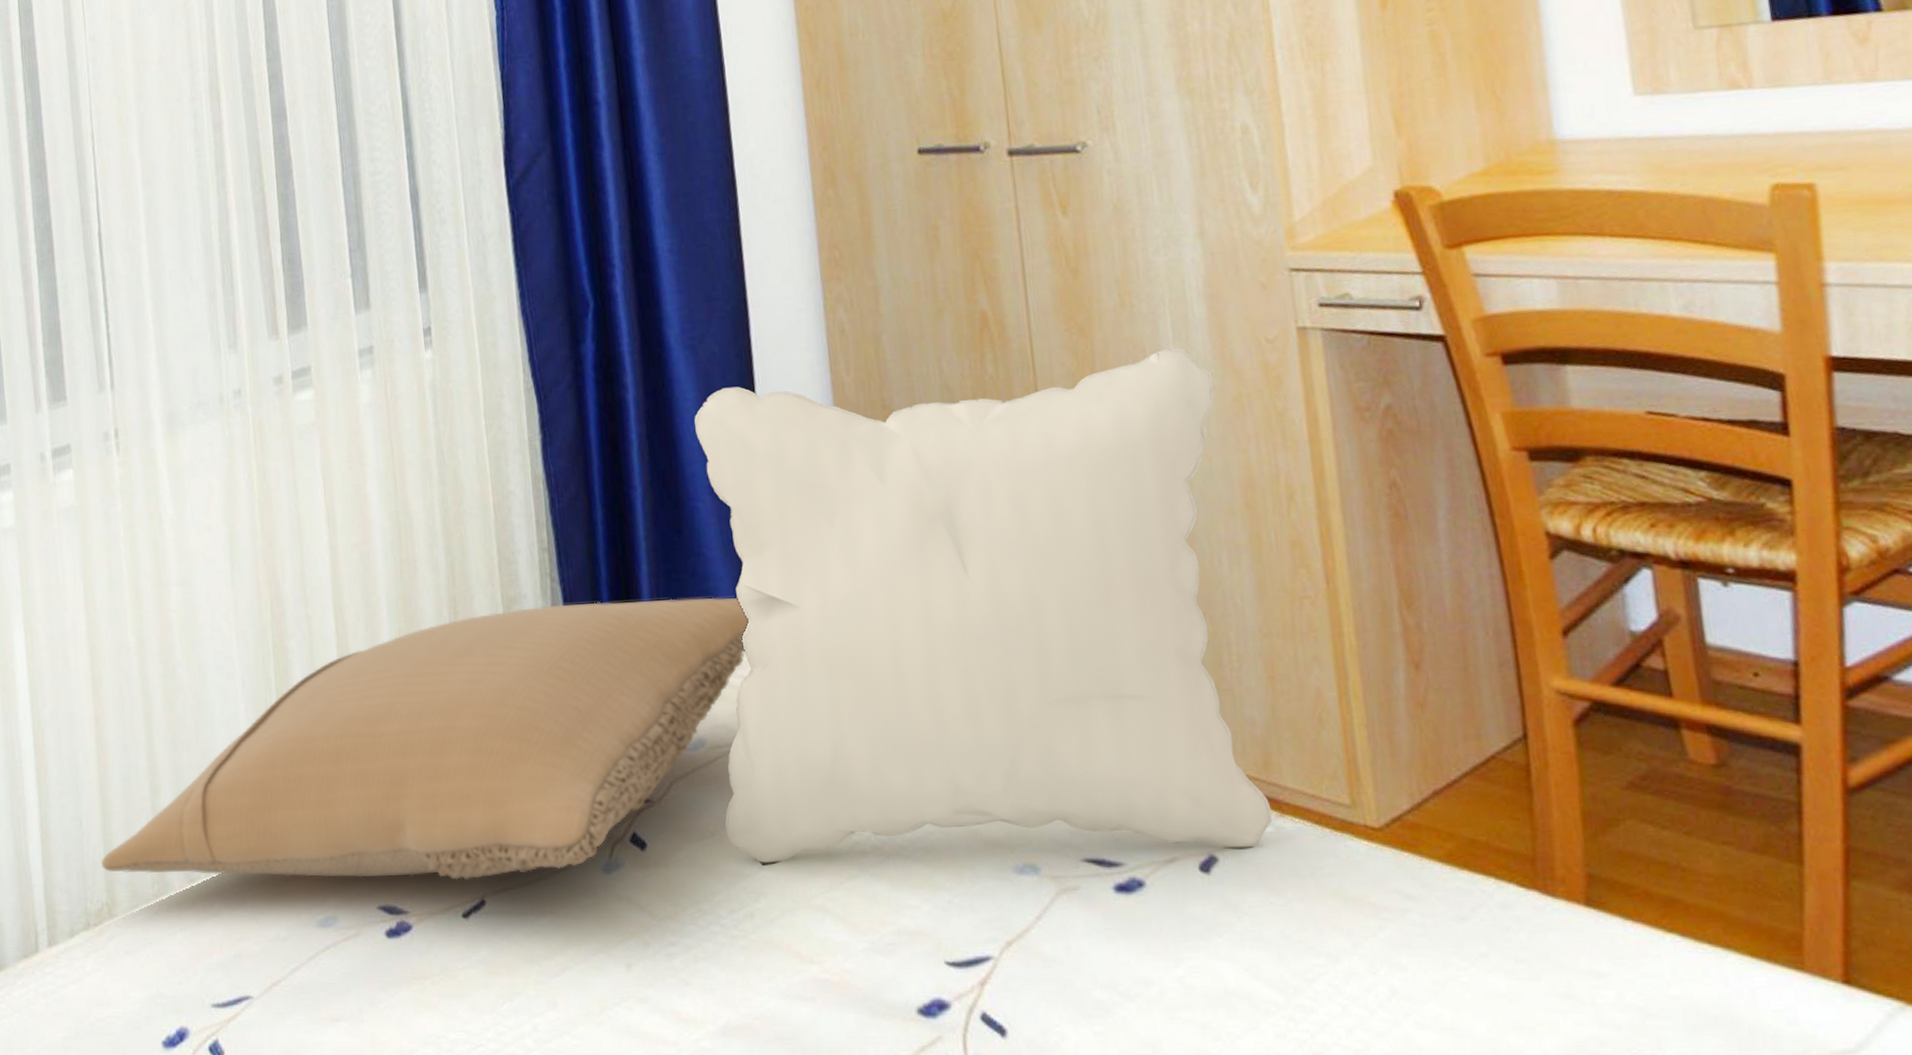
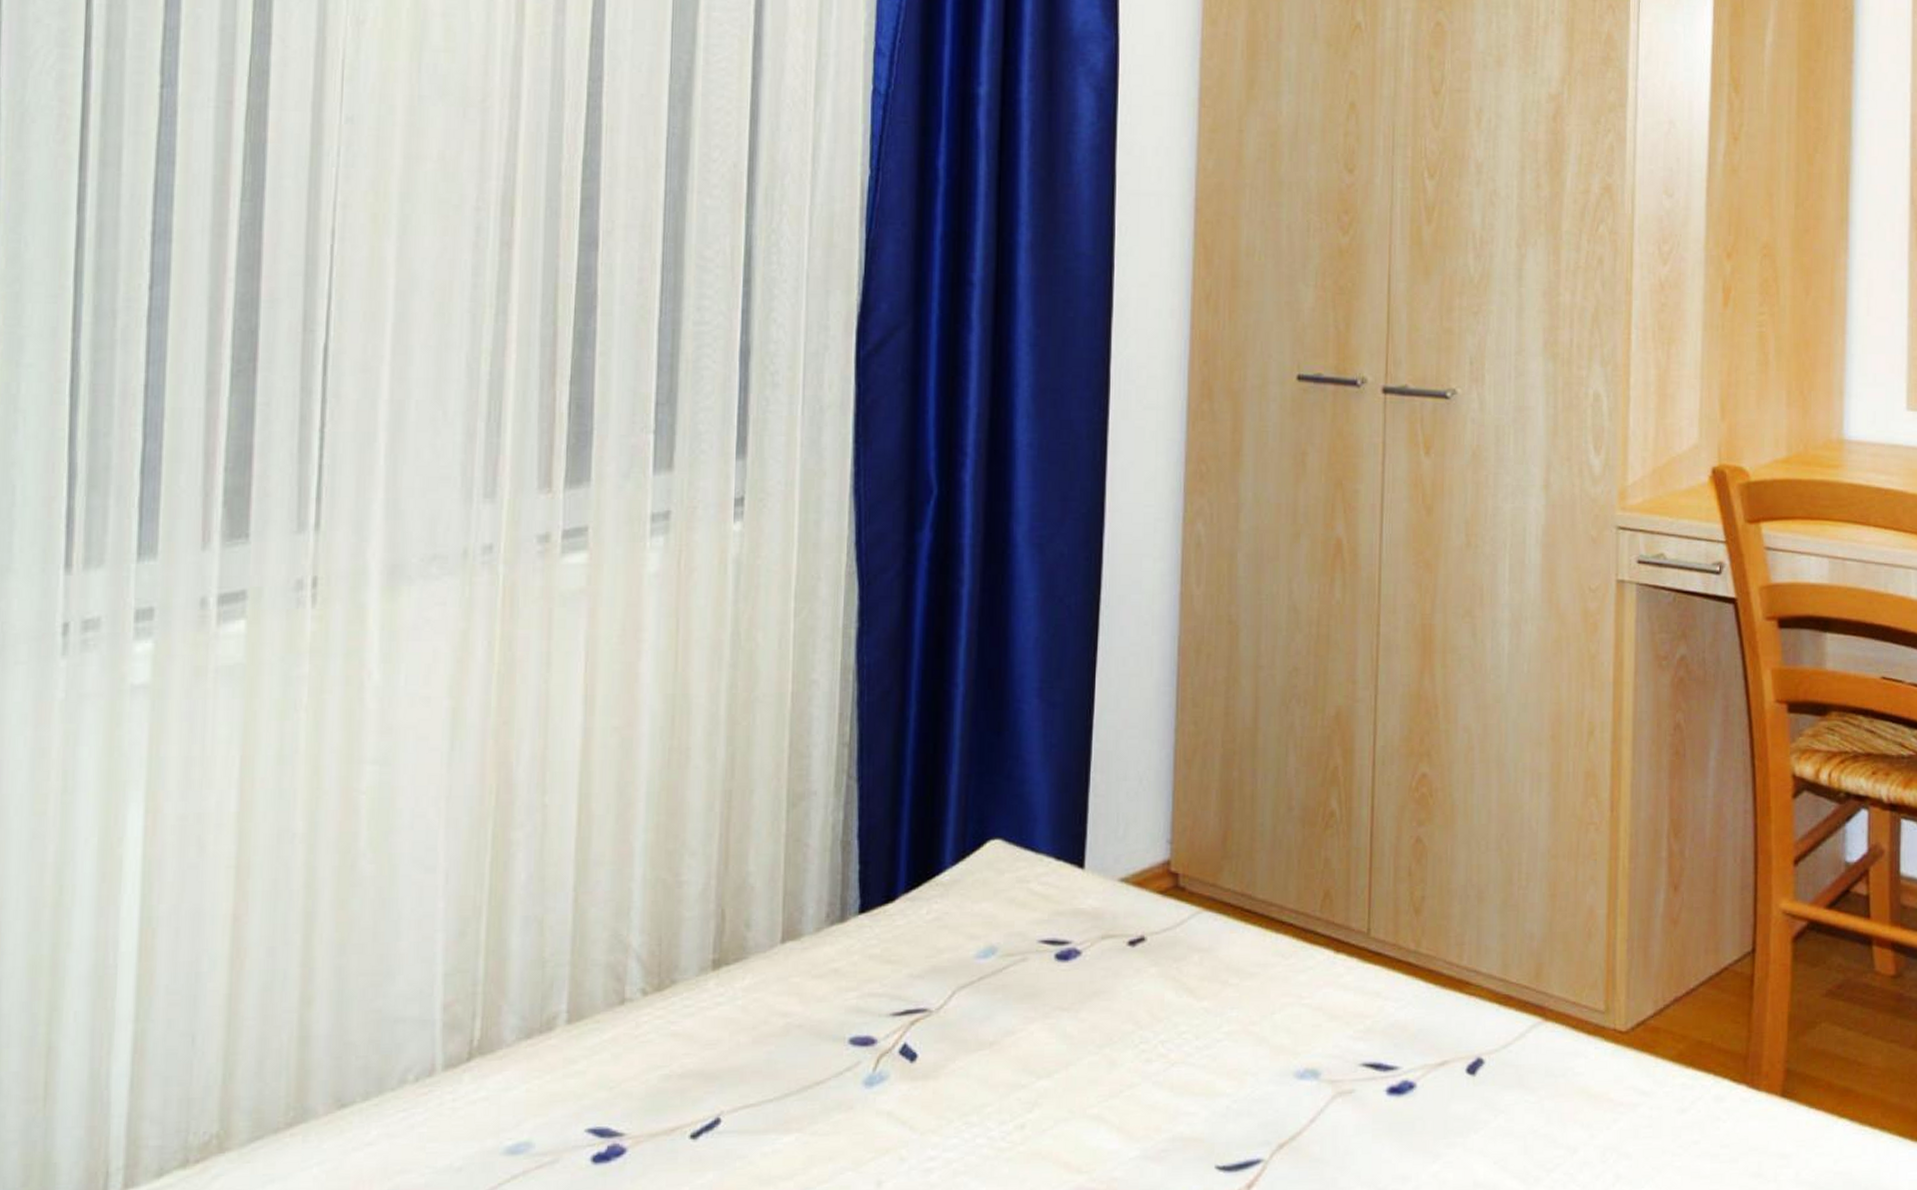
pillow: present [100,597,750,881] -> none [215,802,1062,1099]
cushion: present [694,347,1273,867] -> none [1006,588,1539,1077]

